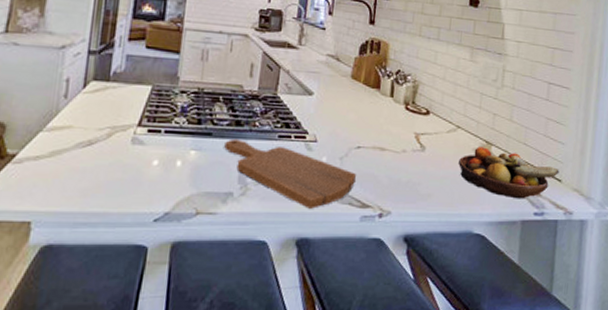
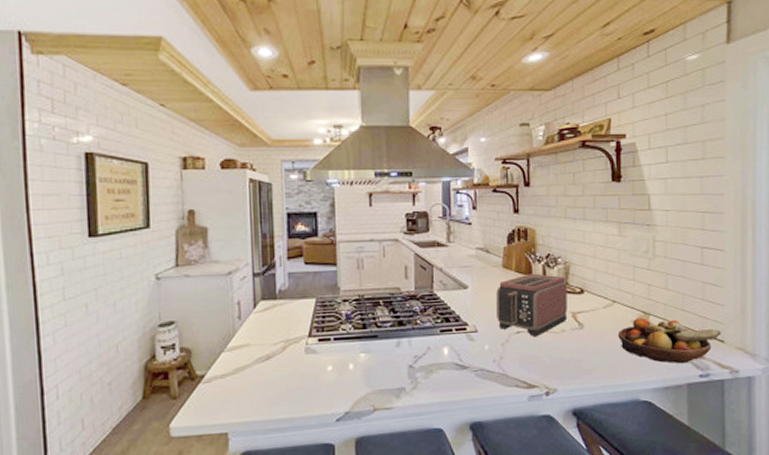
cutting board: present [224,138,356,209] -> none [391,337,519,395]
toaster: none [338,87,414,155] -> present [496,273,567,337]

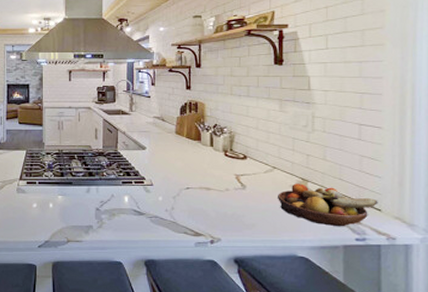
toaster: present [496,273,567,337] -> none [170,140,232,193]

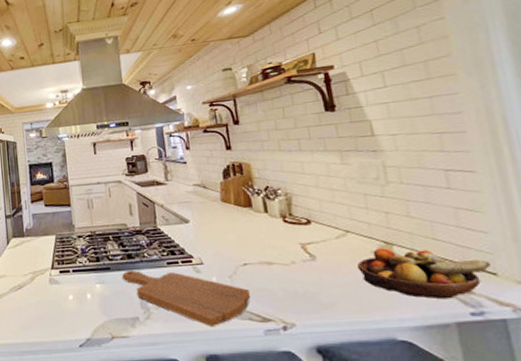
cutting board: none [82,185,188,237] -> present [122,270,250,327]

